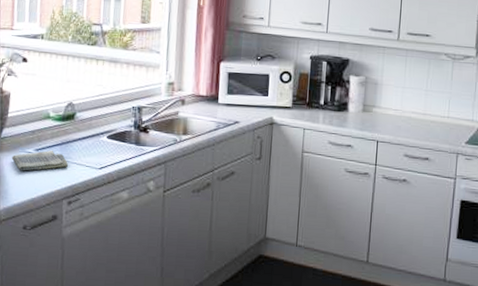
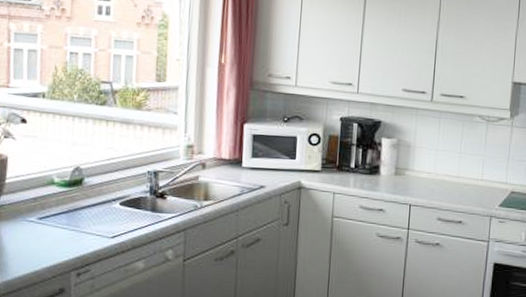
dish towel: present [11,150,68,171] -> none [10,218,76,242]

